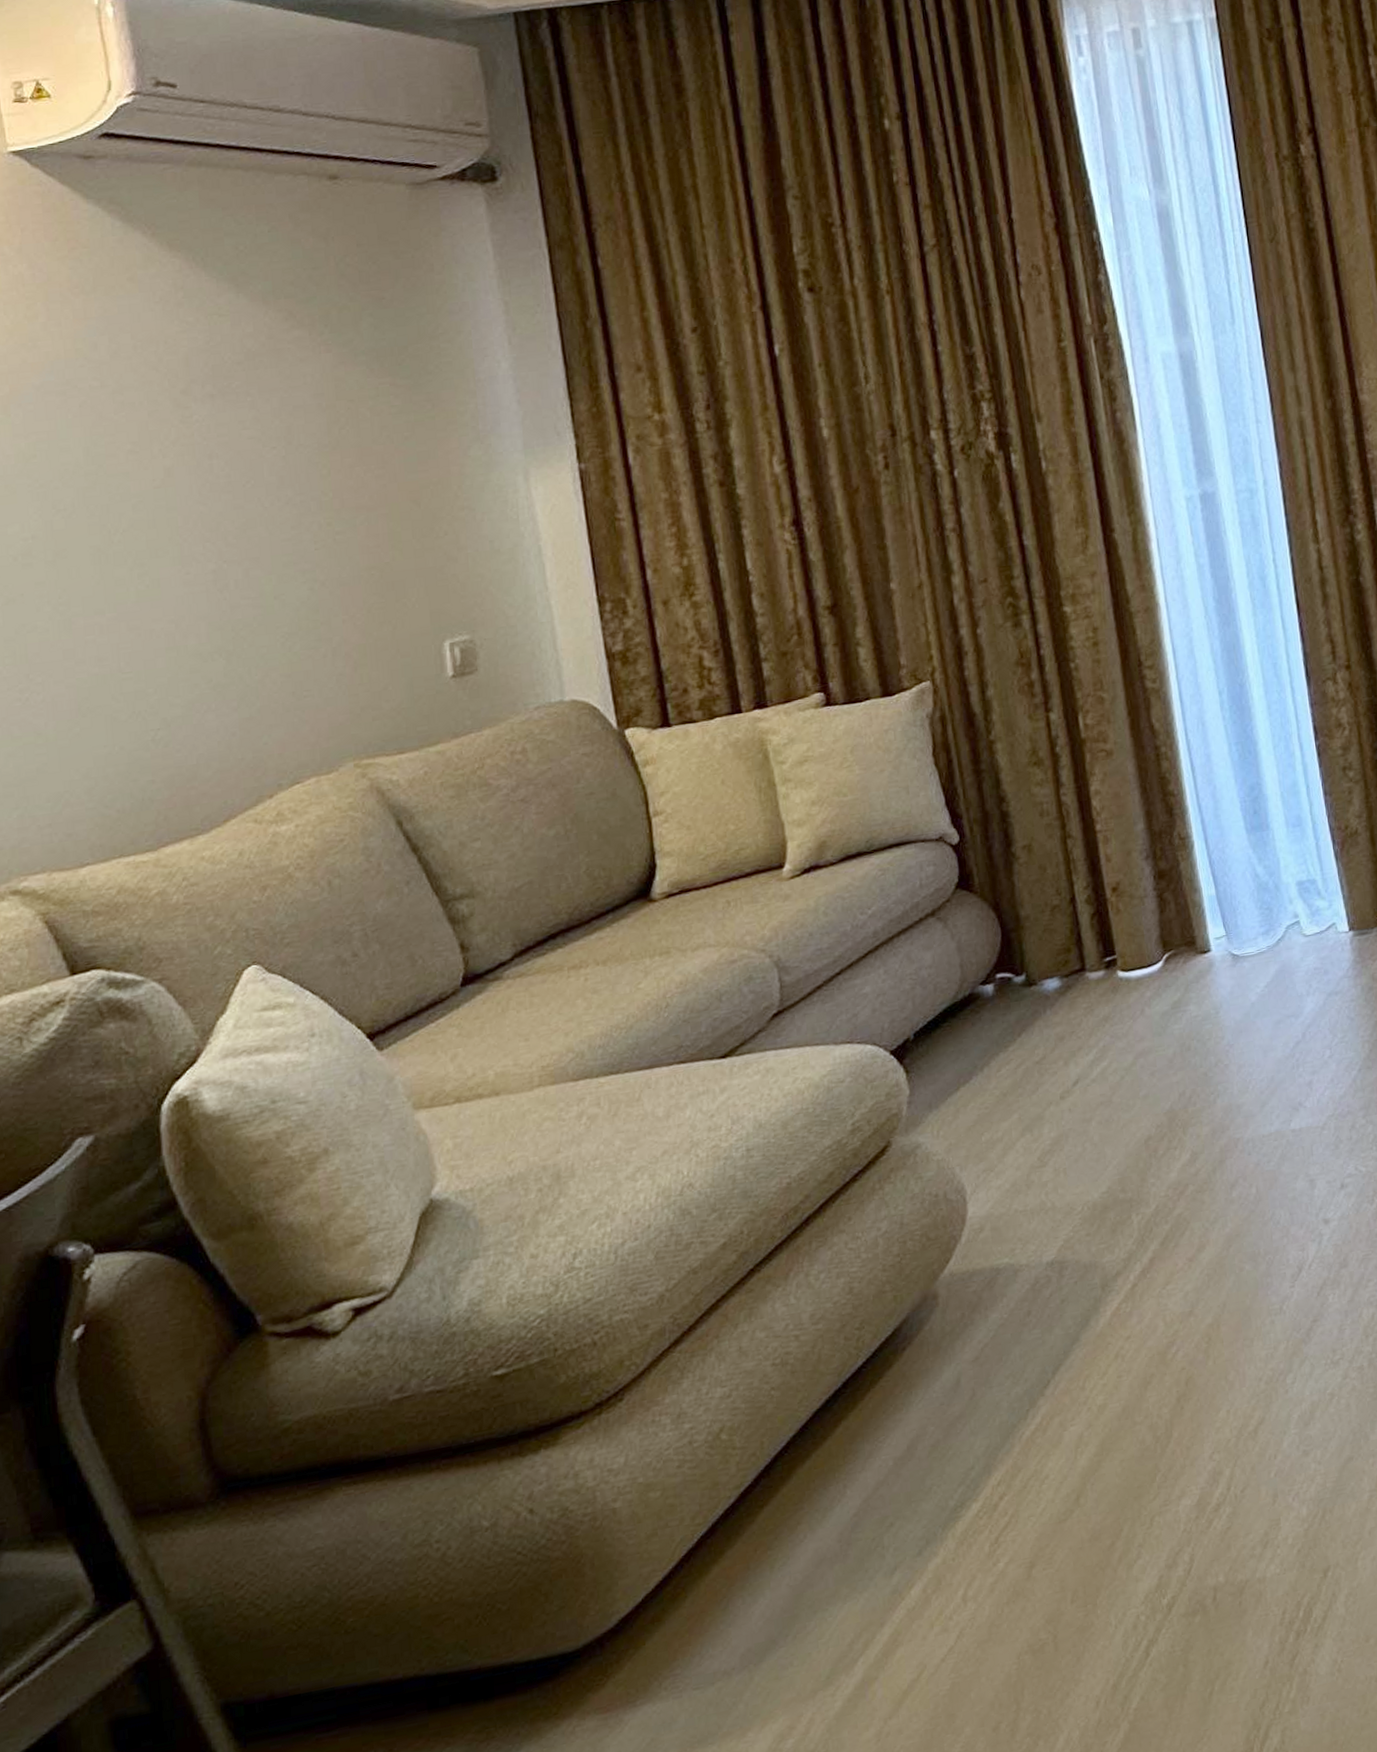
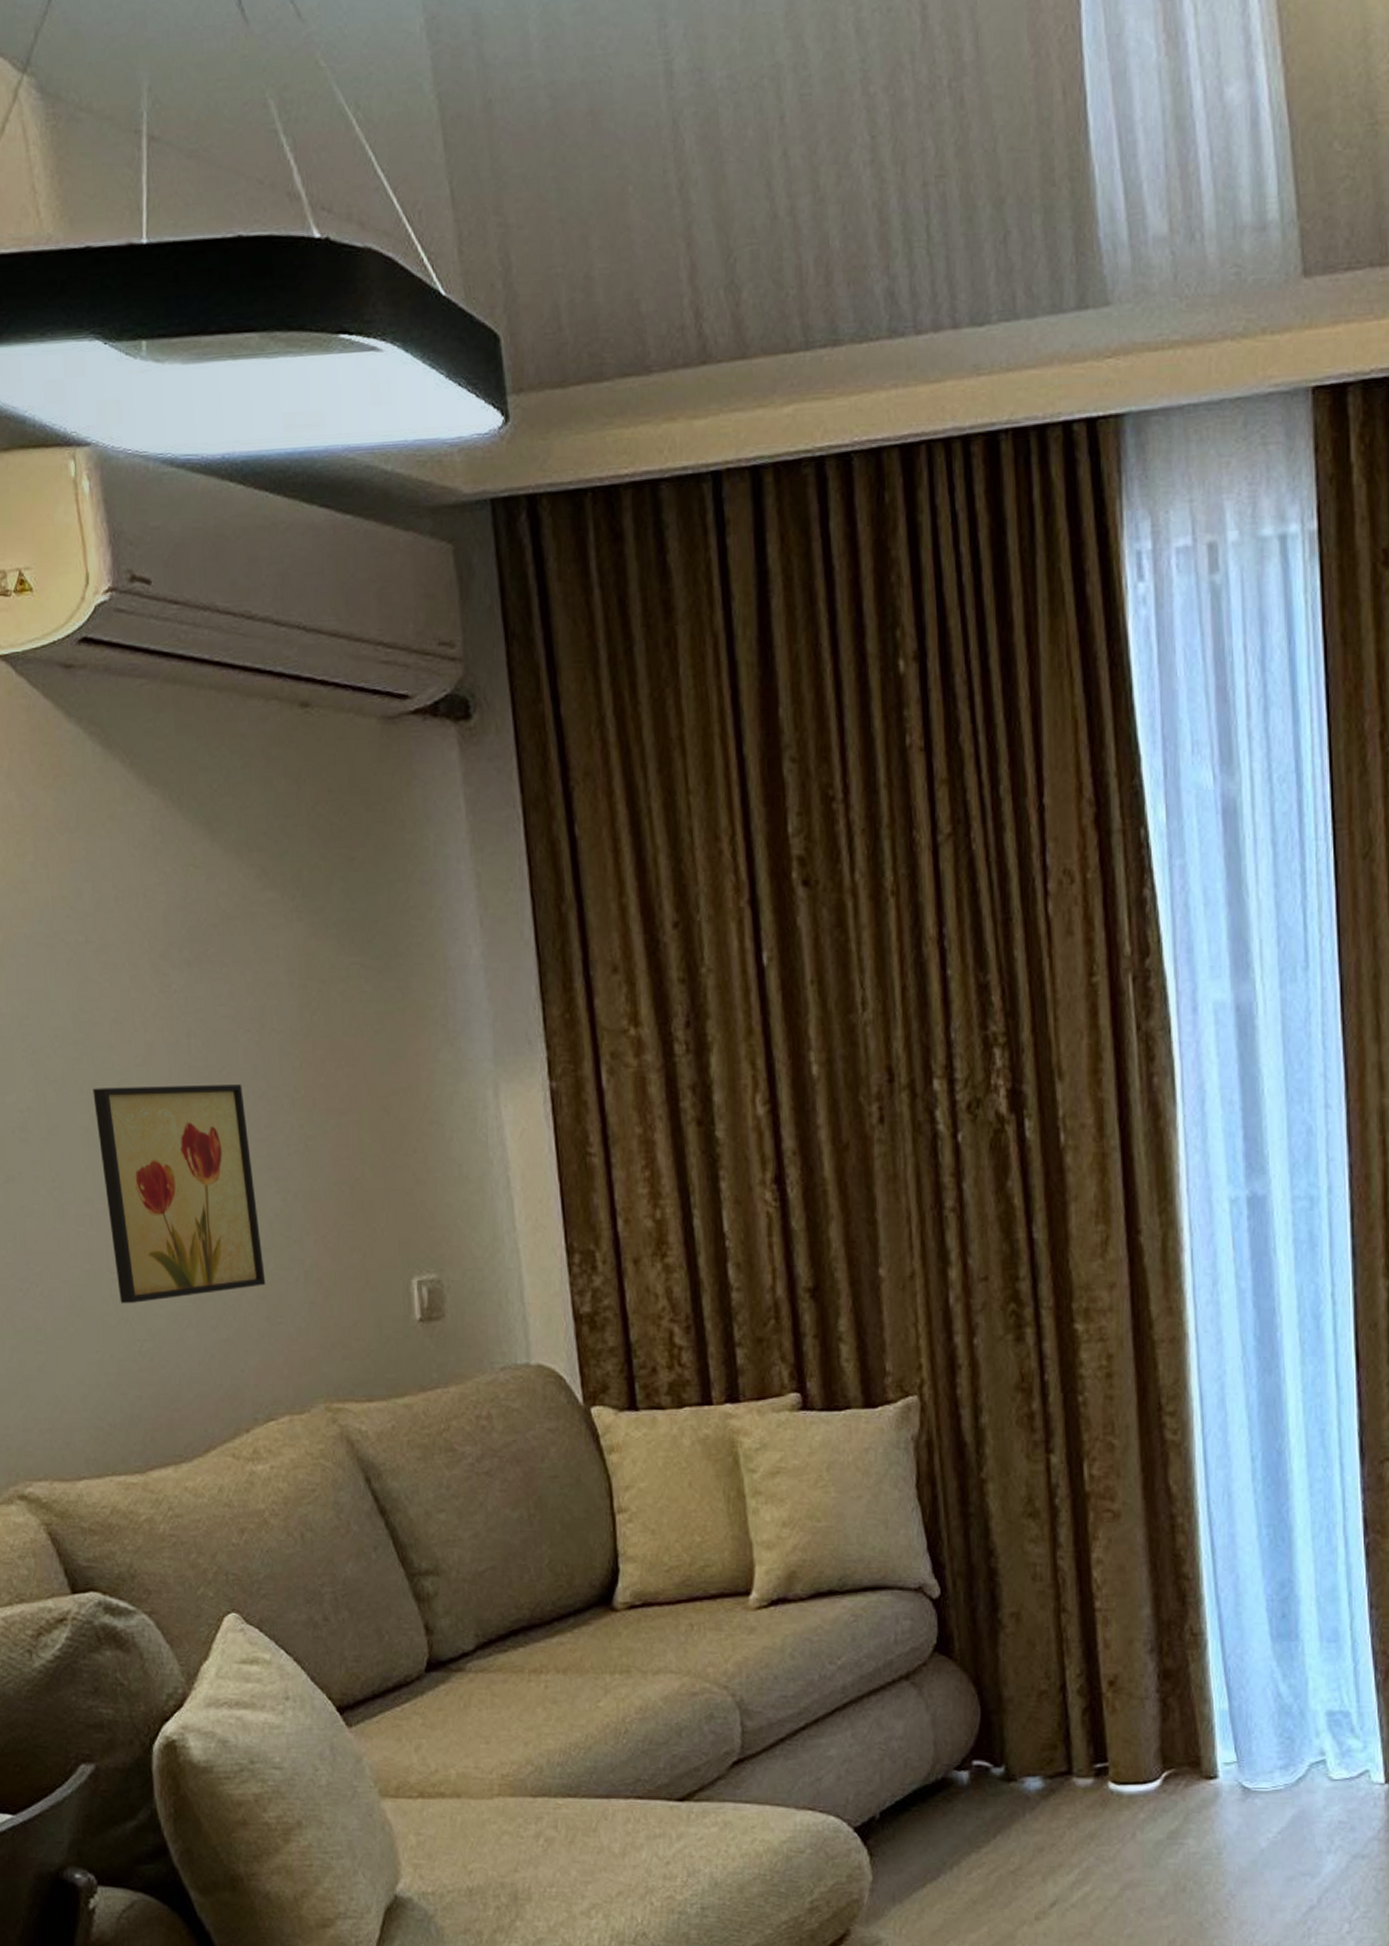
wall art: none [105,494,291,700] -> present [92,1084,266,1304]

